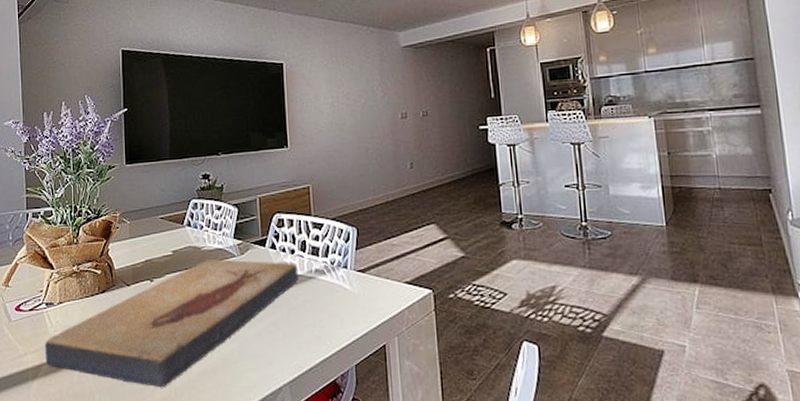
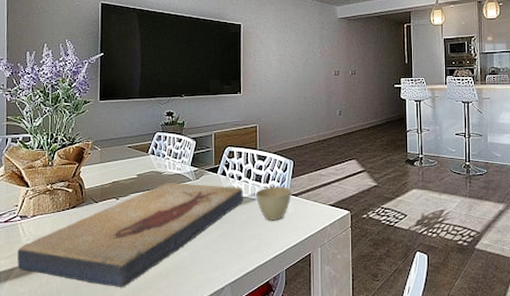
cup: none [312,260,357,303] -> present [255,186,291,220]

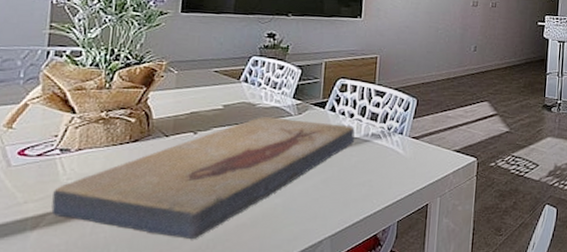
cup: present [255,186,291,220] -> none [368,126,412,165]

